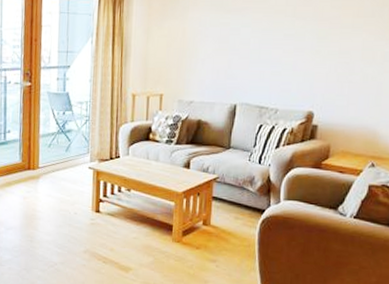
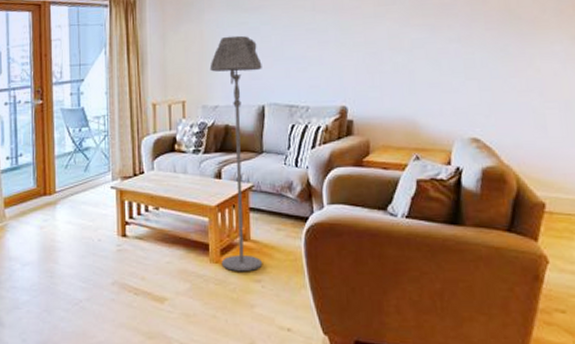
floor lamp: none [182,35,239,252] -> present [209,35,262,272]

